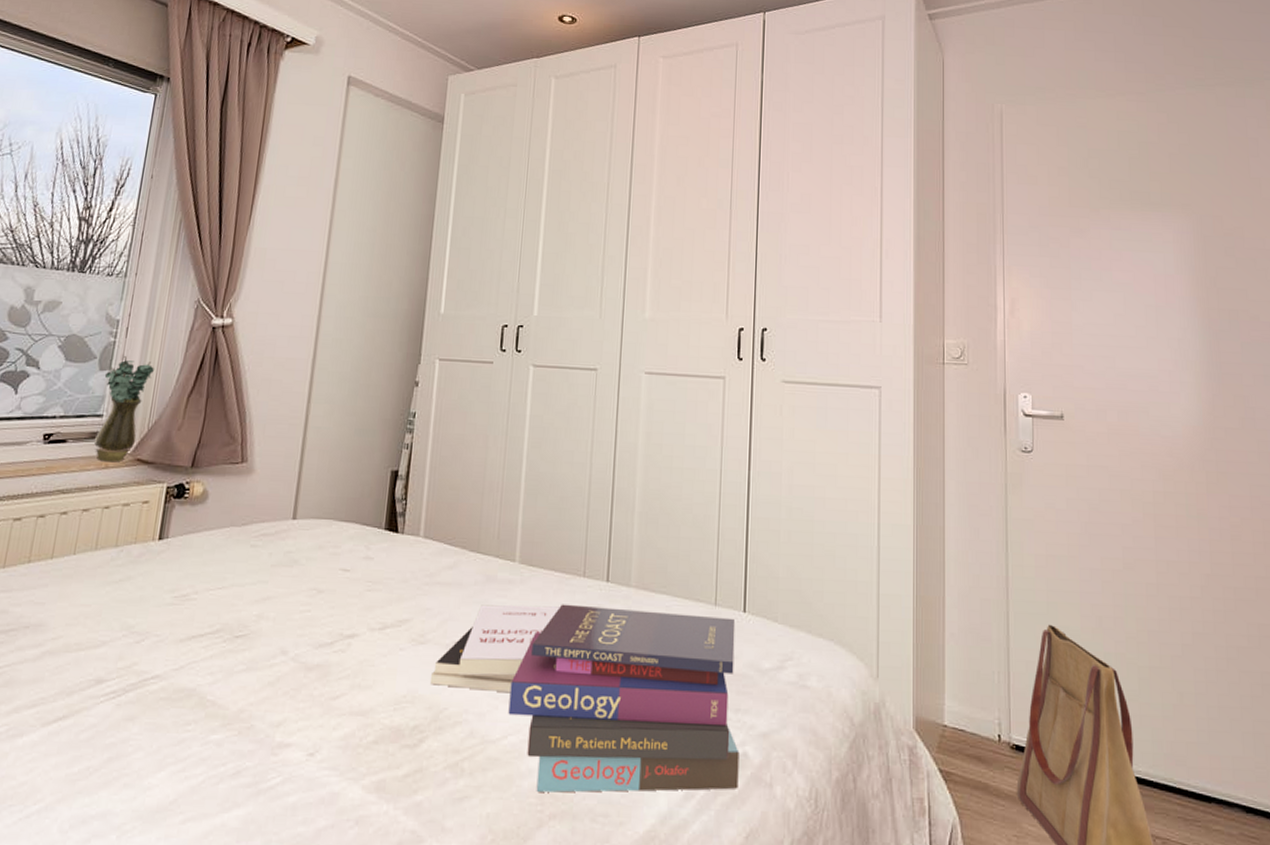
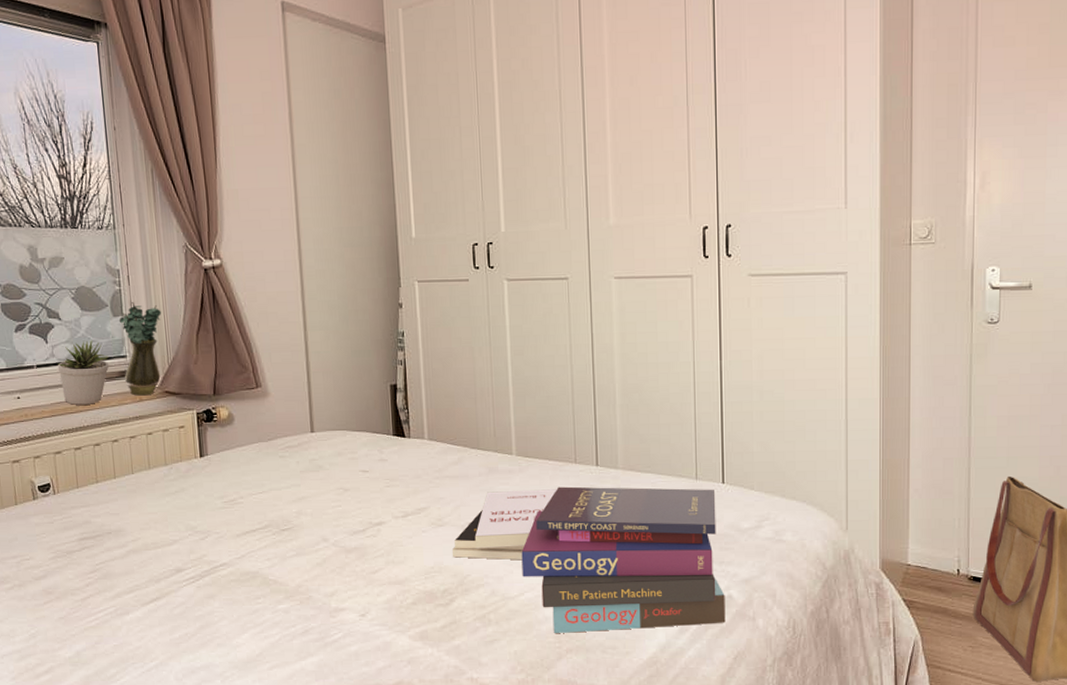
potted plant: none [18,394,83,468] -> present [57,340,110,405]

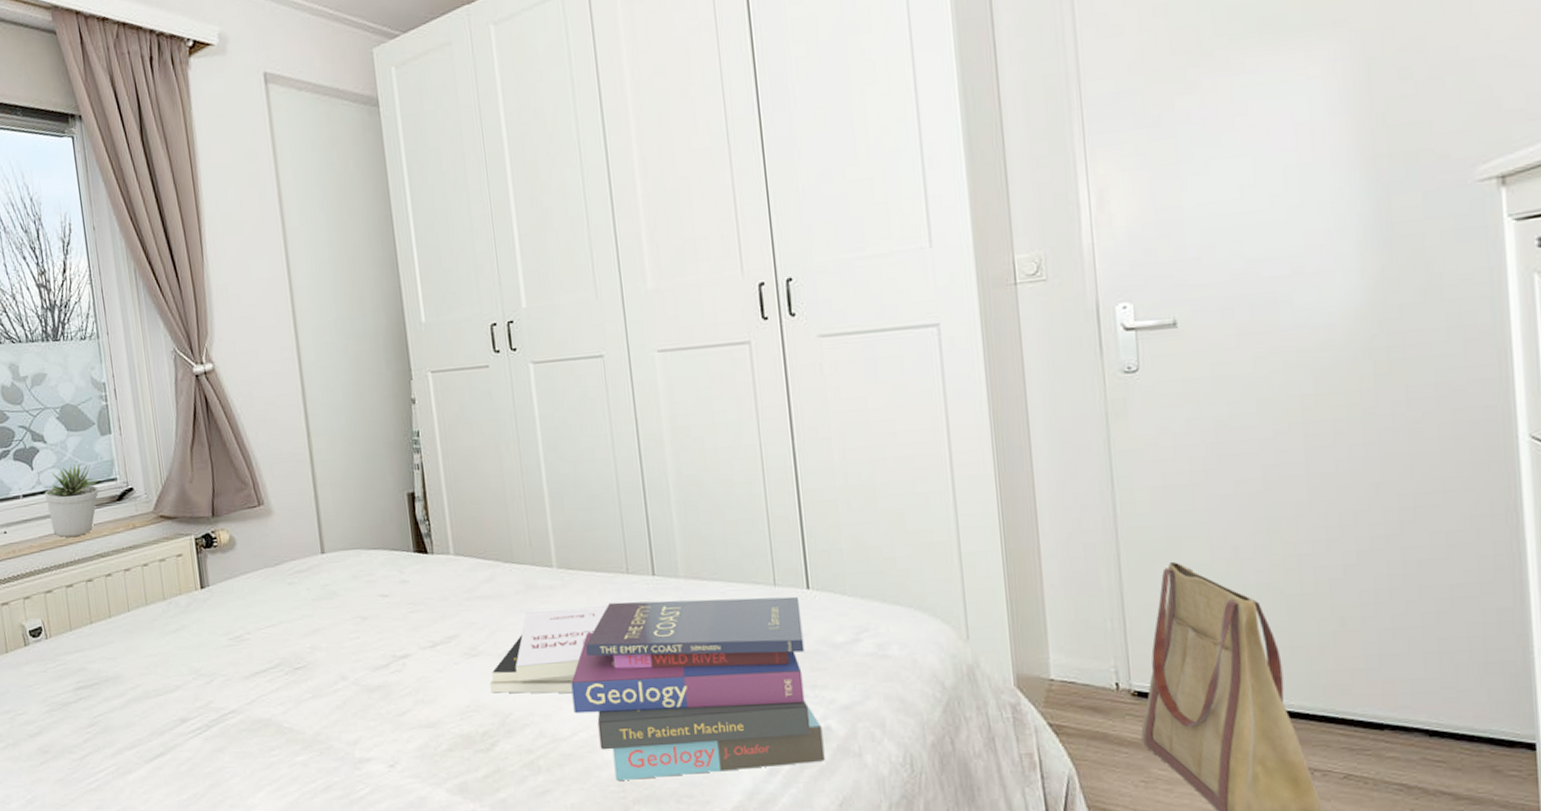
vase: present [119,302,161,396] -> none [107,418,154,523]

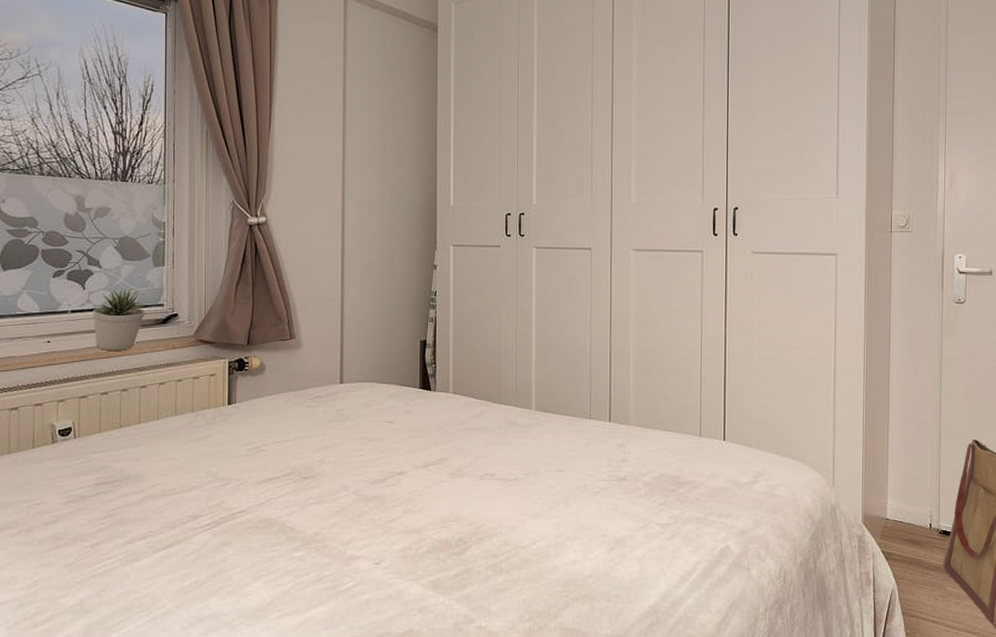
books: present [490,604,609,694] -> none [469,442,572,511]
books: present [571,596,825,780] -> none [535,441,723,582]

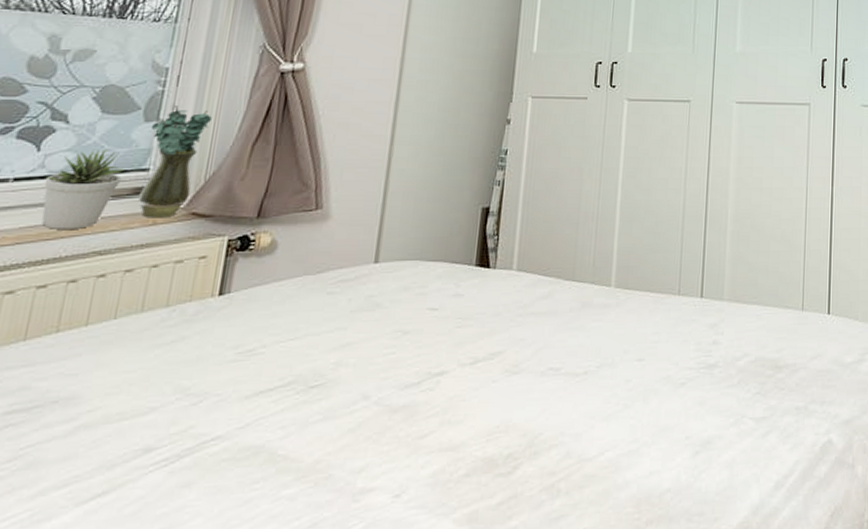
vase: none [159,253,202,344] -> present [138,106,212,218]

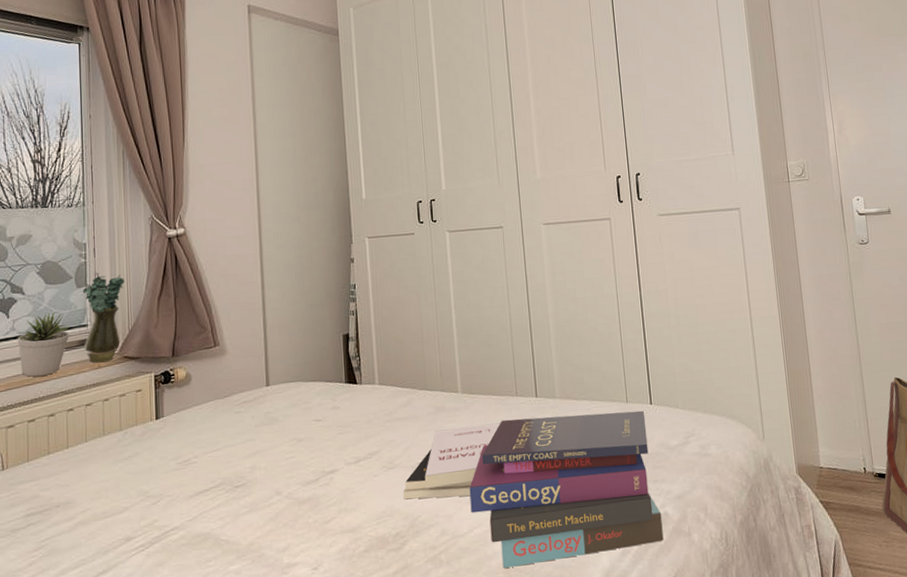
books: none [525,324,656,413] -> present [403,421,501,500]
books: none [605,320,825,501] -> present [469,410,664,568]

